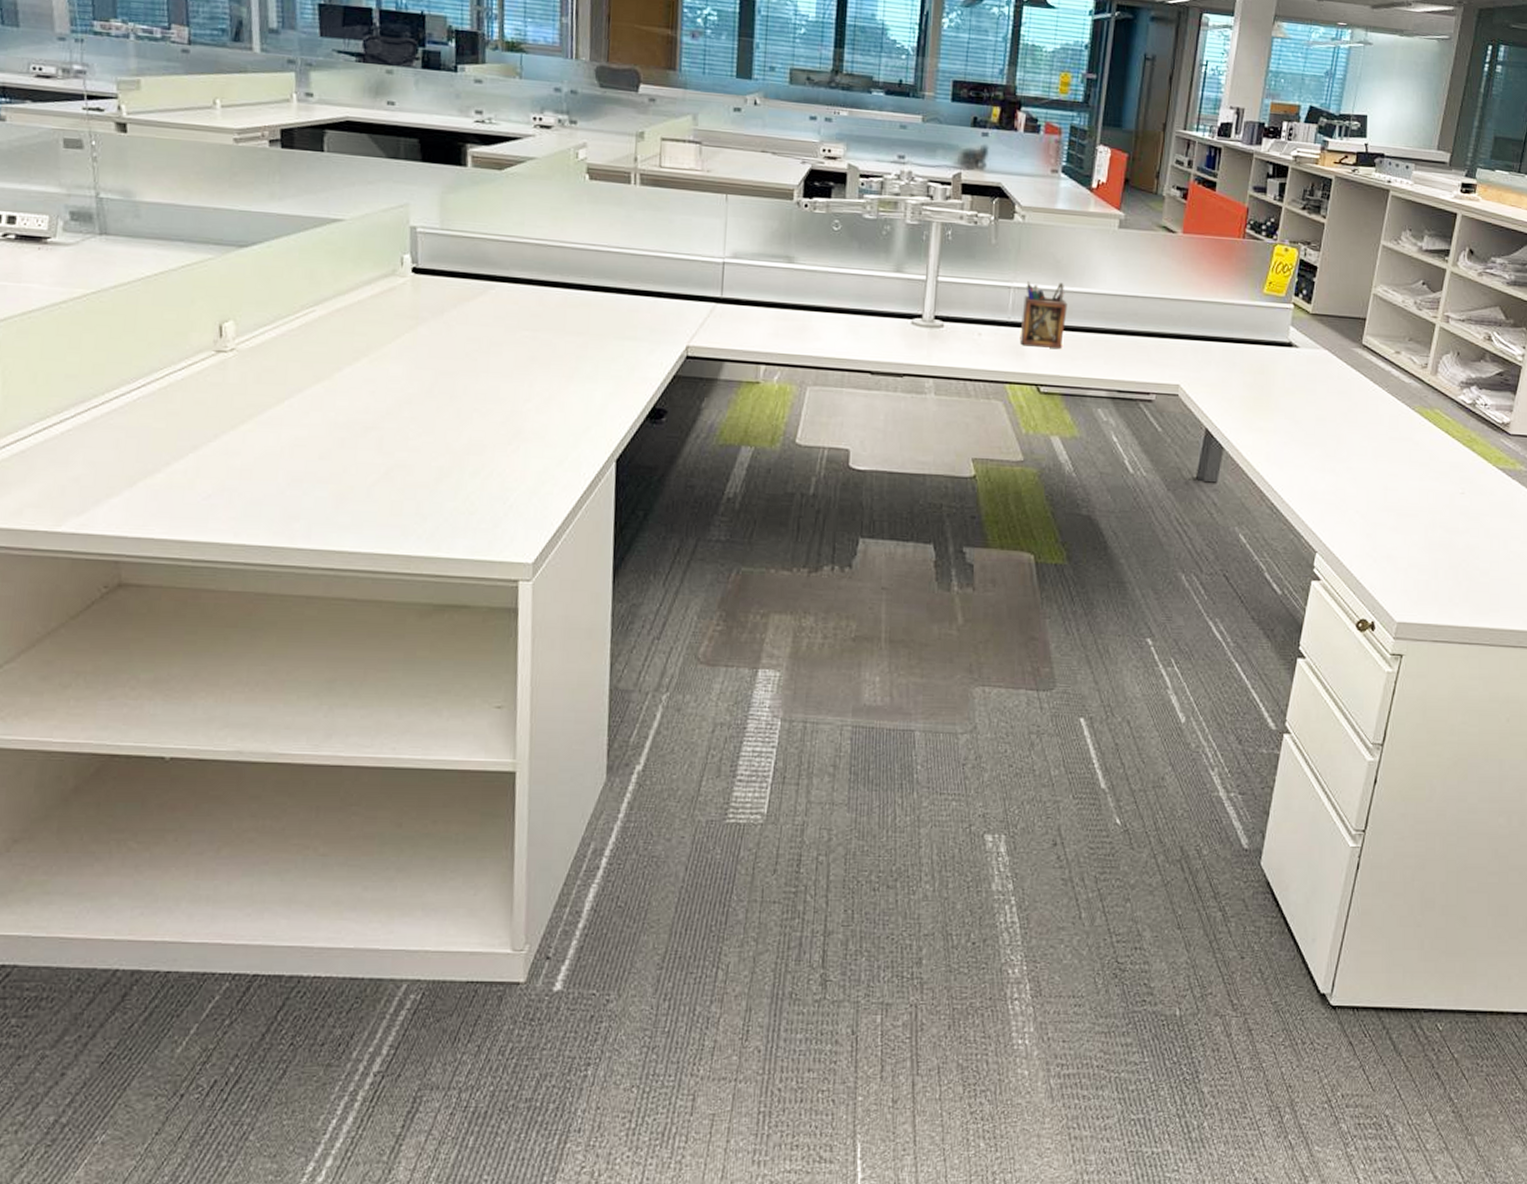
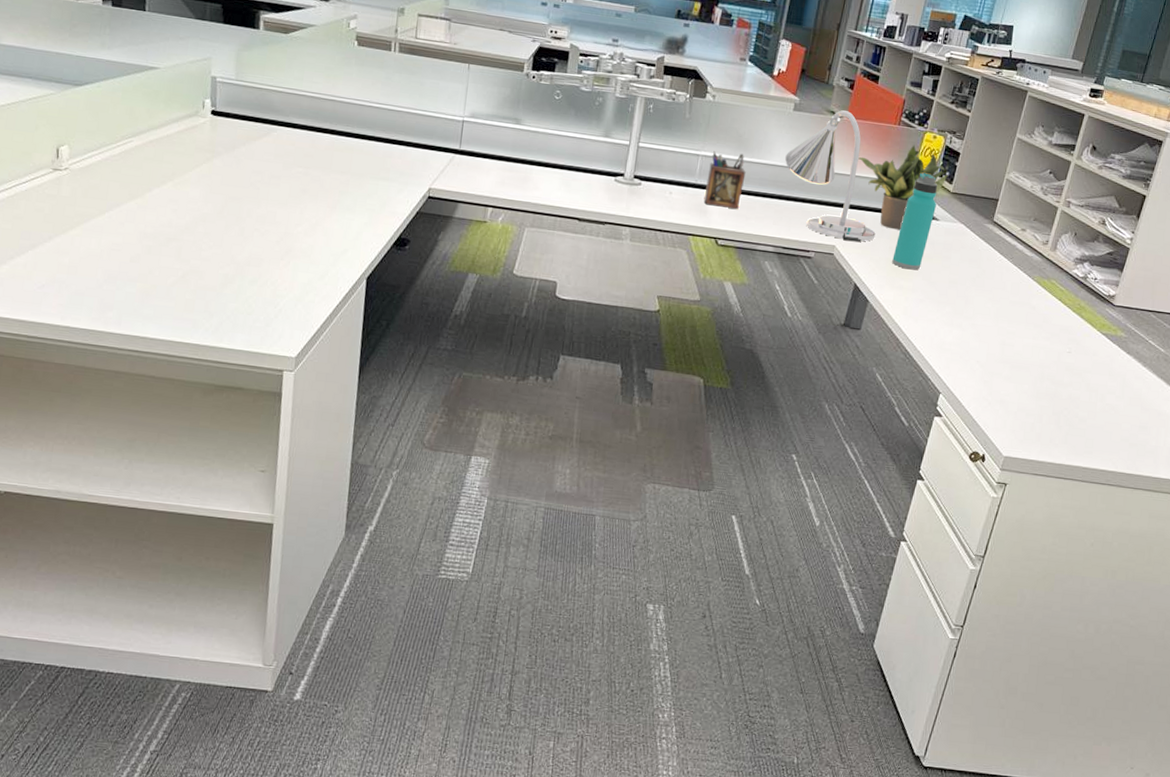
table lamp: none [1112,224,1226,379] -> present [784,110,876,242]
potted plant: none [1199,259,1306,362] -> present [858,144,949,231]
water bottle: none [1248,292,1295,408] -> present [892,172,938,270]

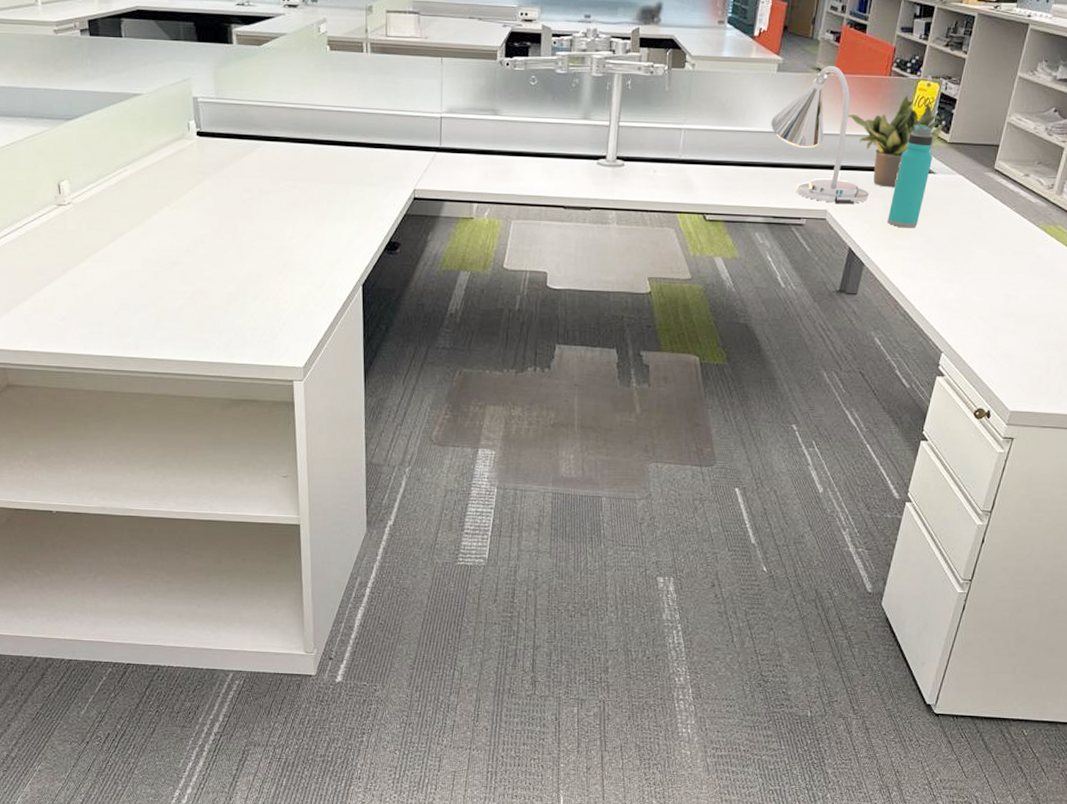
desk organizer: present [703,151,746,209] -> none [689,123,731,181]

